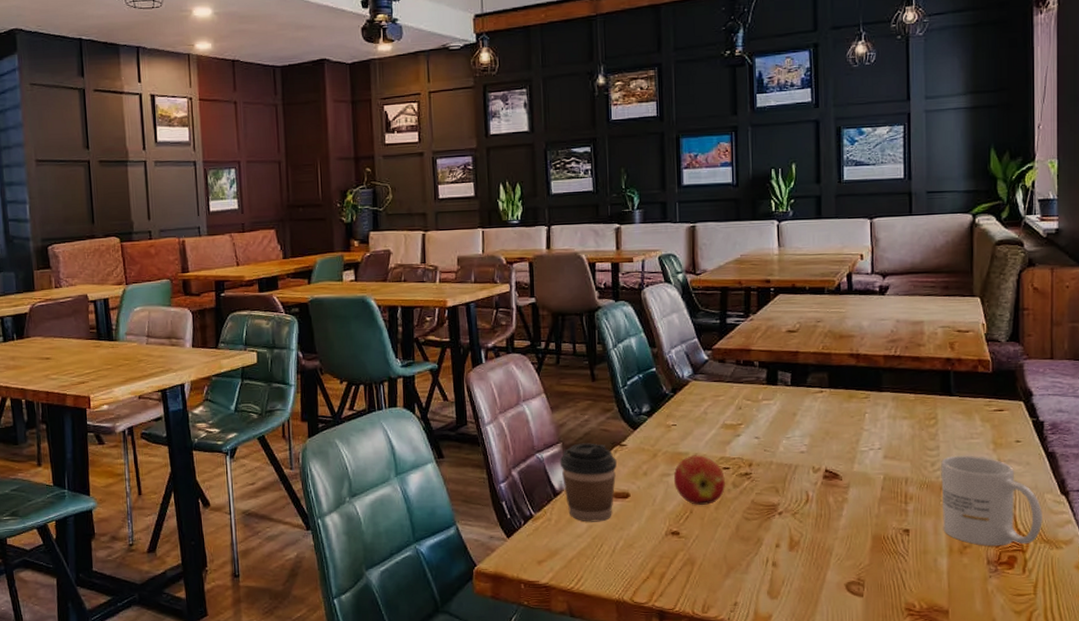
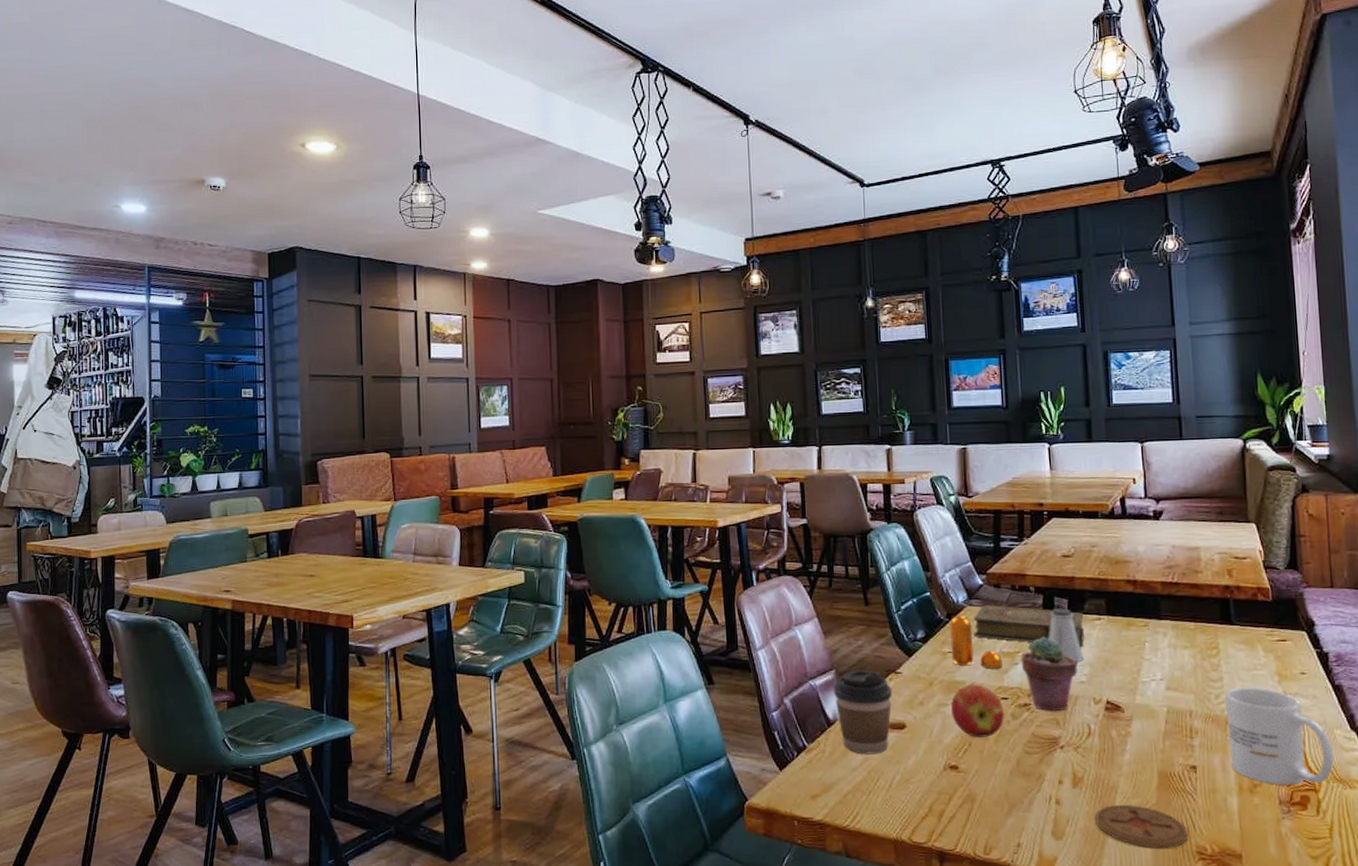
pepper shaker: none [675,389,725,441] -> present [950,615,1003,669]
book: none [697,379,807,419] -> present [973,605,1084,647]
potted succulent: none [743,409,799,481] -> present [1021,637,1078,712]
saltshaker: none [770,381,805,433] -> present [1048,608,1084,662]
coaster: none [810,565,898,606] -> present [1095,804,1189,849]

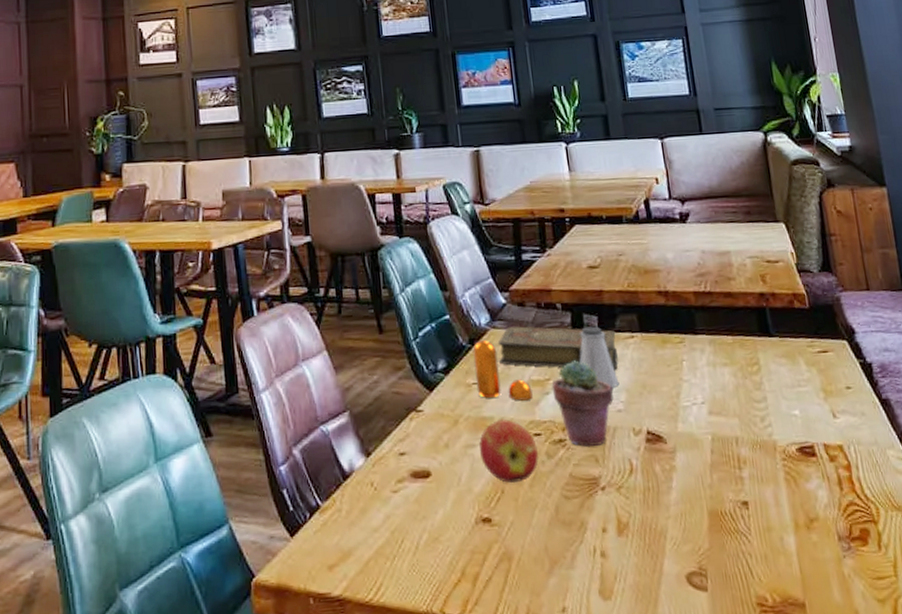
coffee cup: present [833,670,892,755] -> none [347,409,414,512]
coaster: present [1095,804,1189,849] -> none [645,551,747,603]
mug: present [1224,687,1334,786] -> none [770,406,890,518]

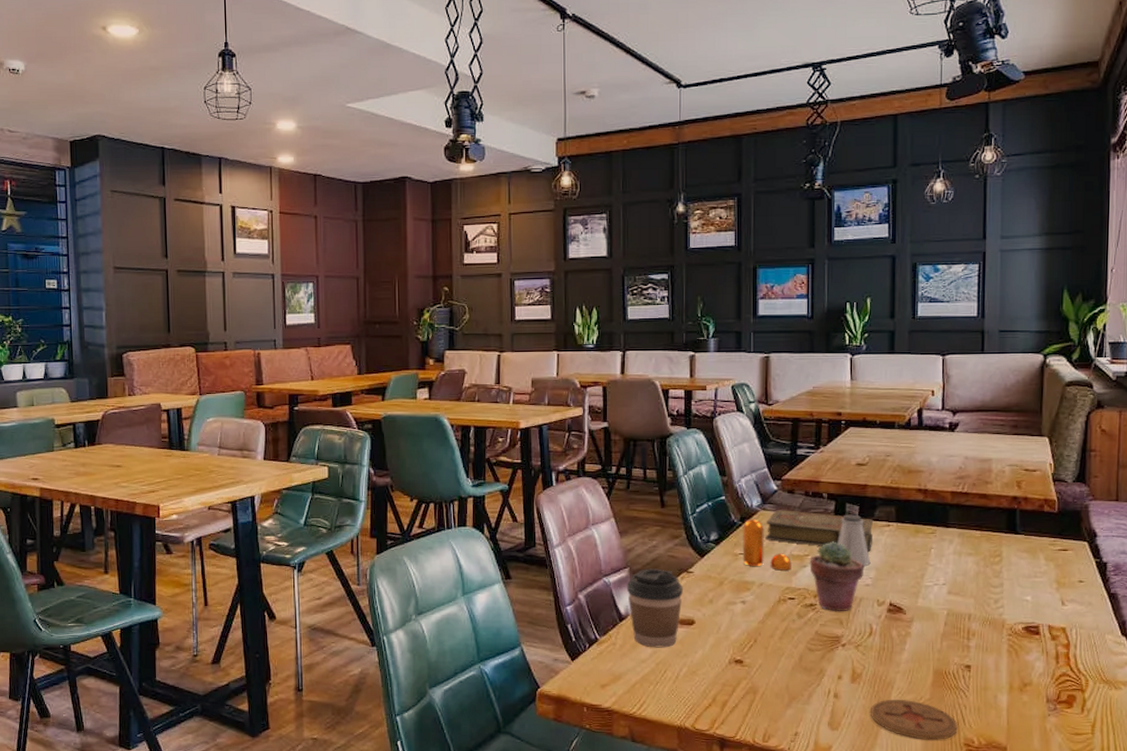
coffee cup: none [347,409,414,512] -> present [626,569,683,648]
apple: present [479,419,539,483] -> none [740,585,790,634]
coaster: none [645,551,747,603] -> present [871,699,958,740]

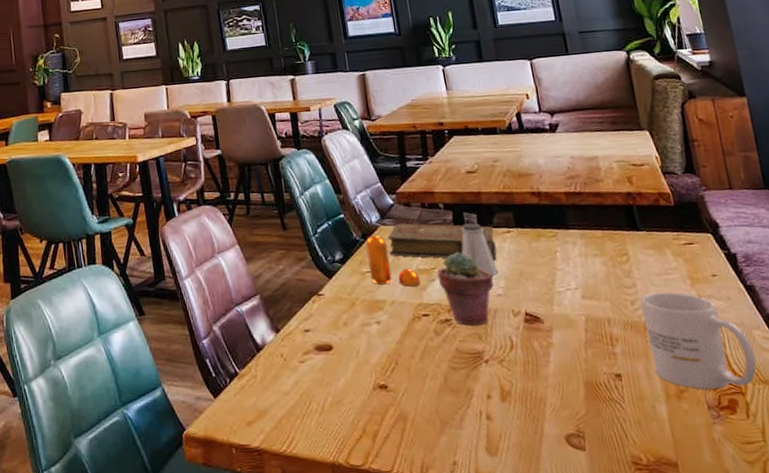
coffee cup: present [626,569,683,648] -> none [259,293,317,378]
coaster: present [871,699,958,740] -> none [527,416,622,461]
mug: none [1003,593,1103,685] -> present [640,292,757,390]

